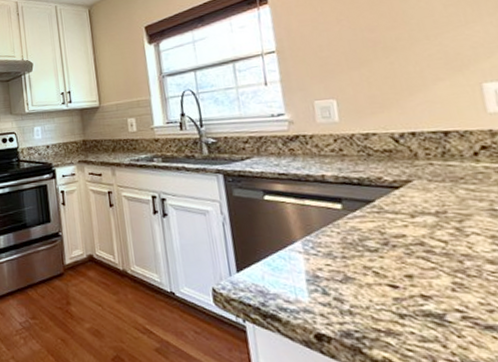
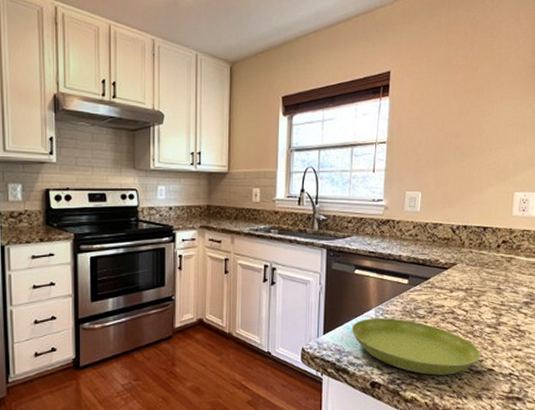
saucer: none [273,252,488,330] -> present [351,318,481,376]

